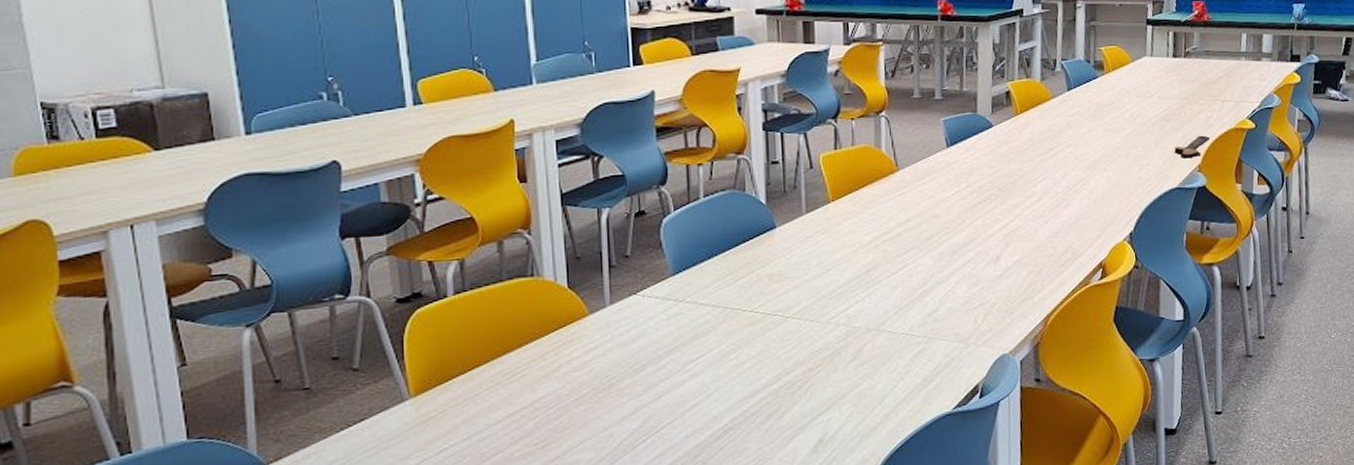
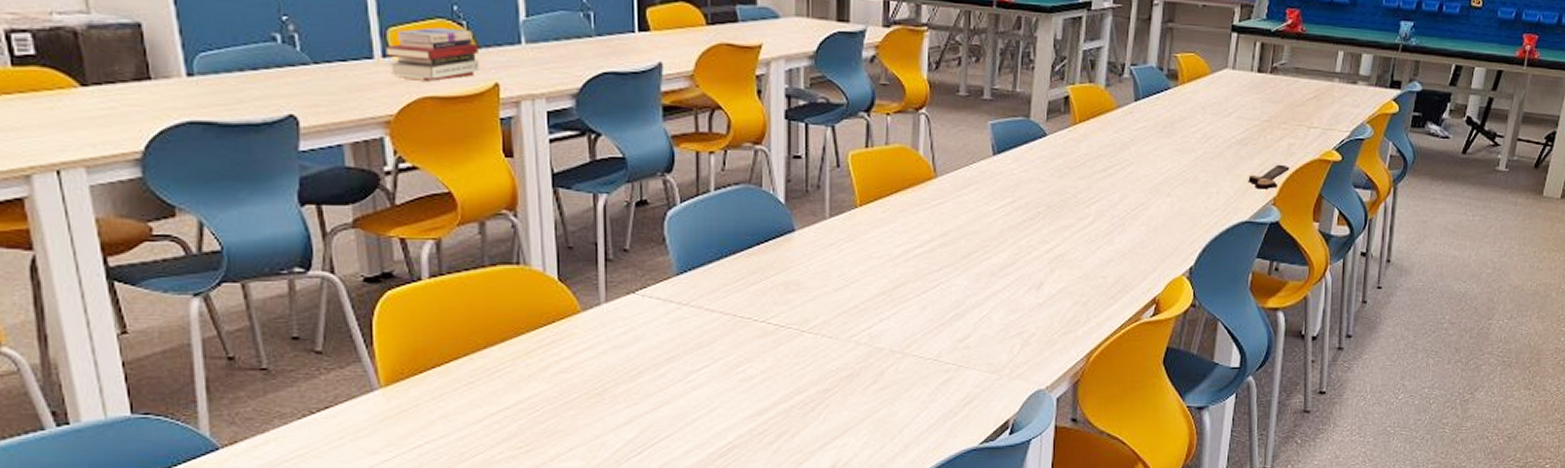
books: none [415,76,498,123] -> present [385,27,481,81]

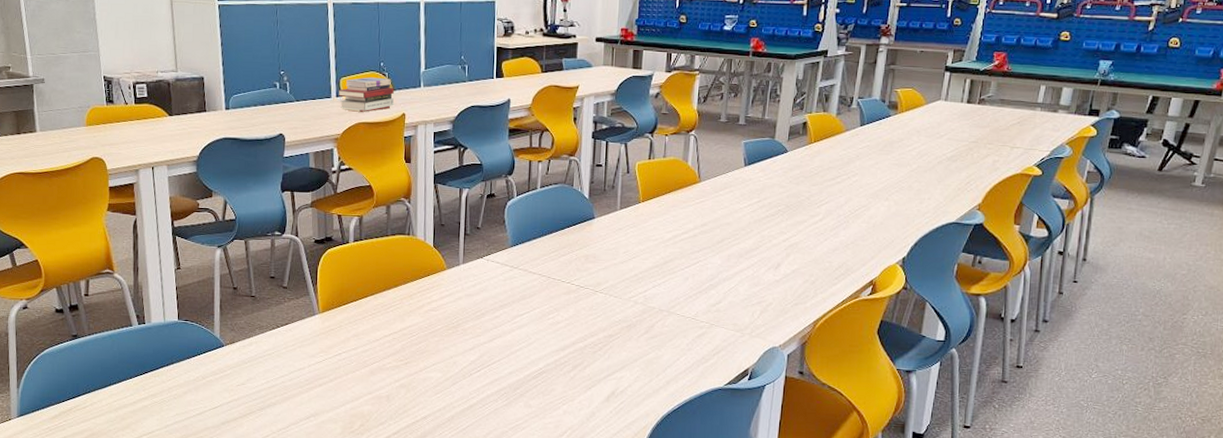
wrench: present [1248,164,1290,189] -> none [956,177,994,197]

